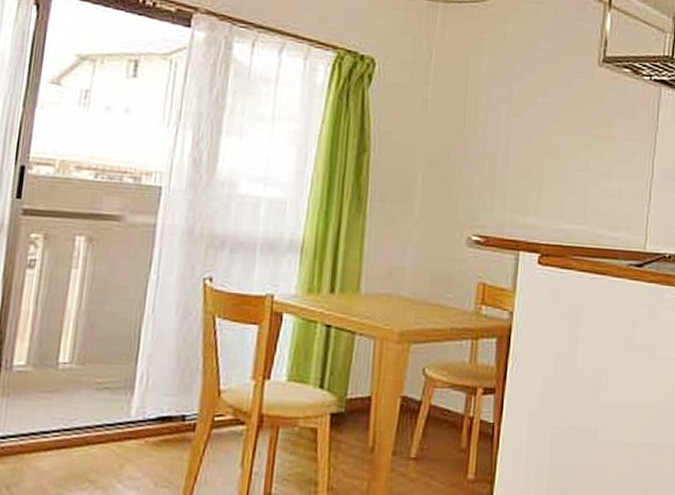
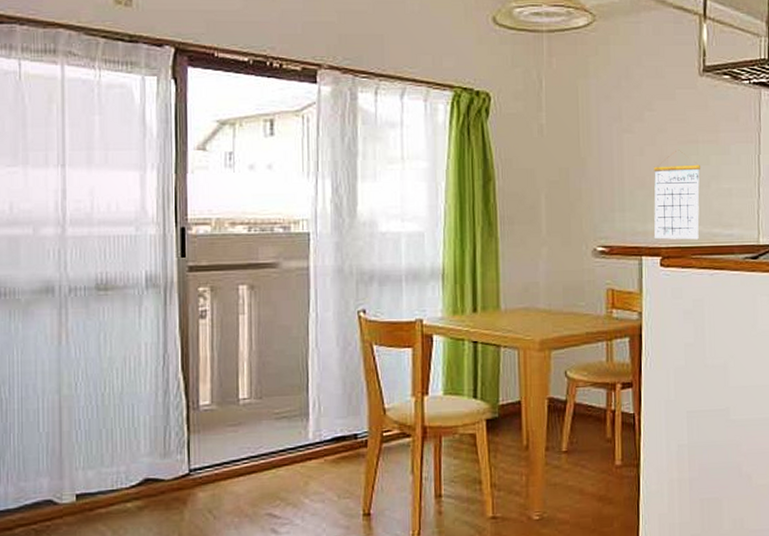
calendar: none [534,141,592,240] -> present [653,150,701,240]

